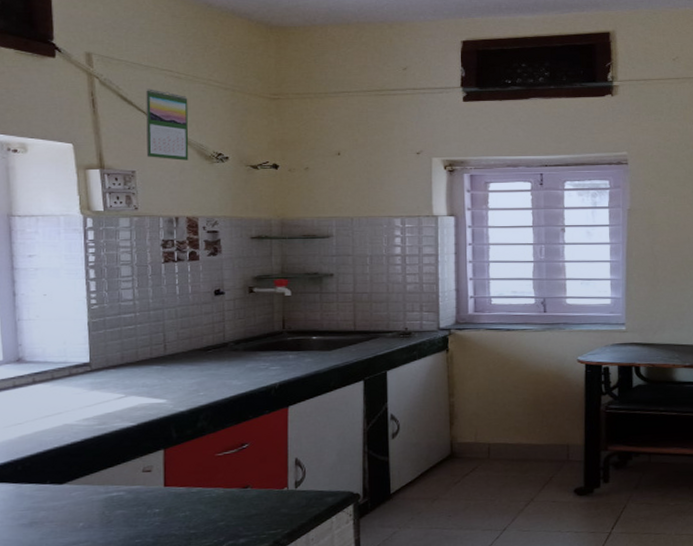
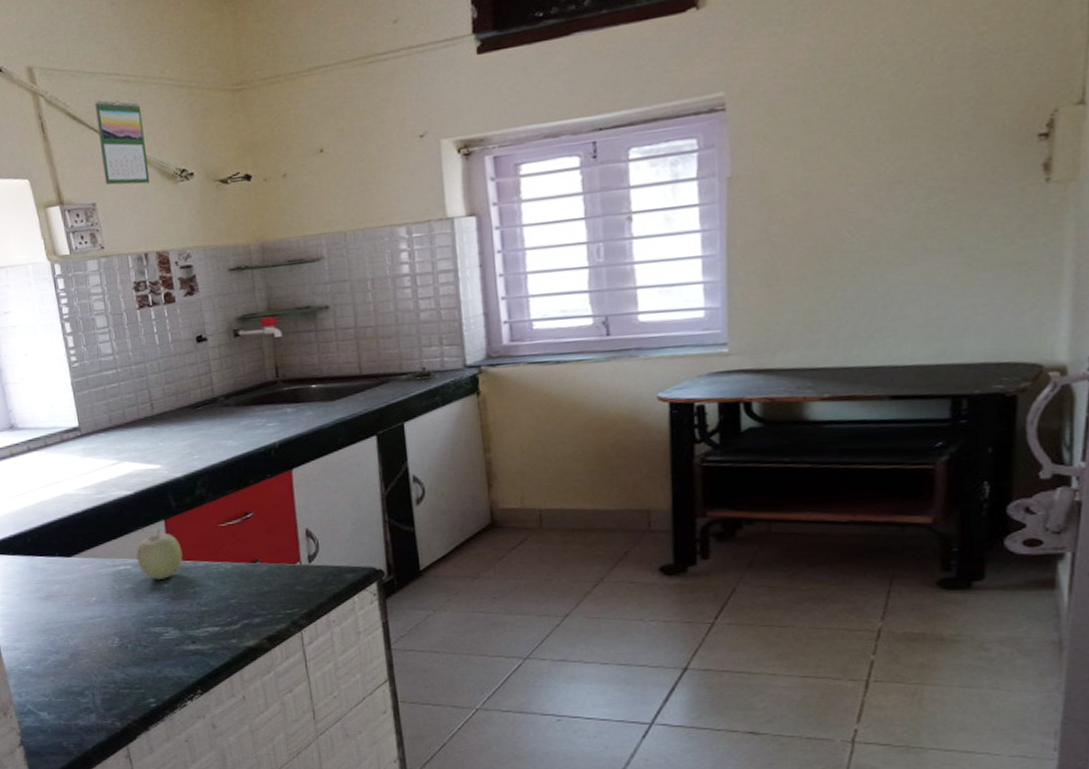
fruit: none [131,458,178,505] -> present [136,530,183,580]

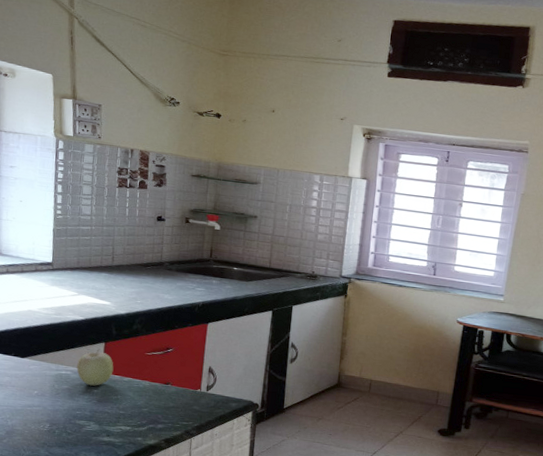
calendar: present [94,100,150,185] -> none [112,33,151,101]

